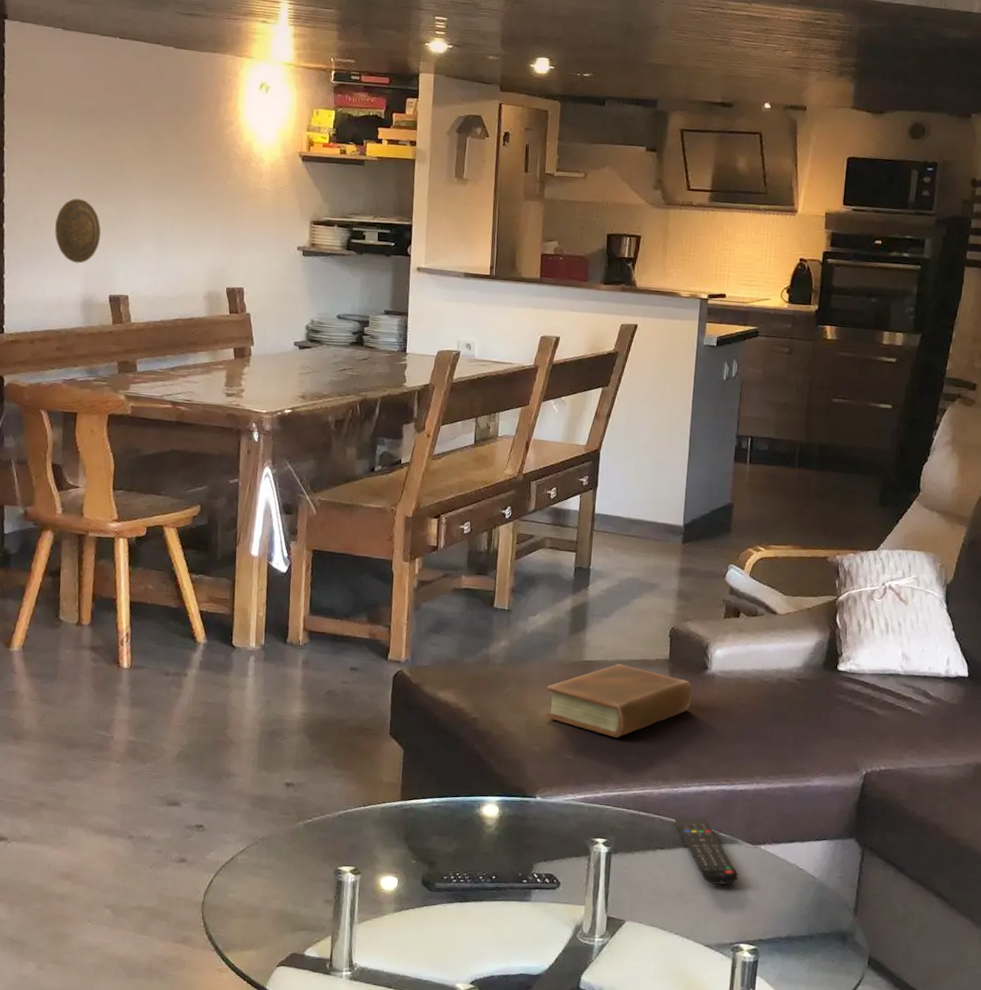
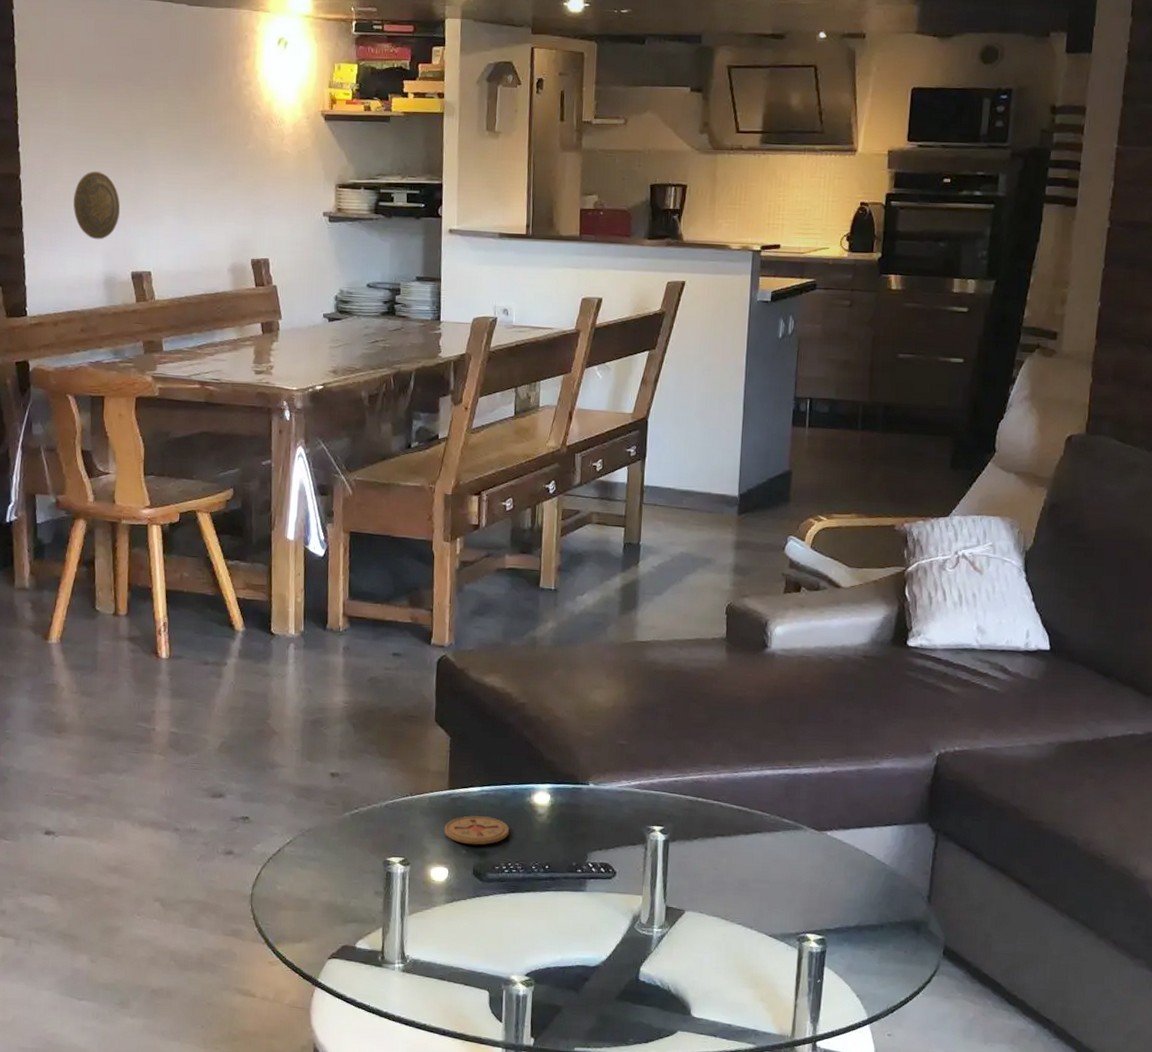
coaster: none [394,826,458,855] -> present [444,816,509,845]
book: present [545,663,692,738] -> none [596,643,751,721]
remote control: present [674,817,738,885] -> none [734,803,803,873]

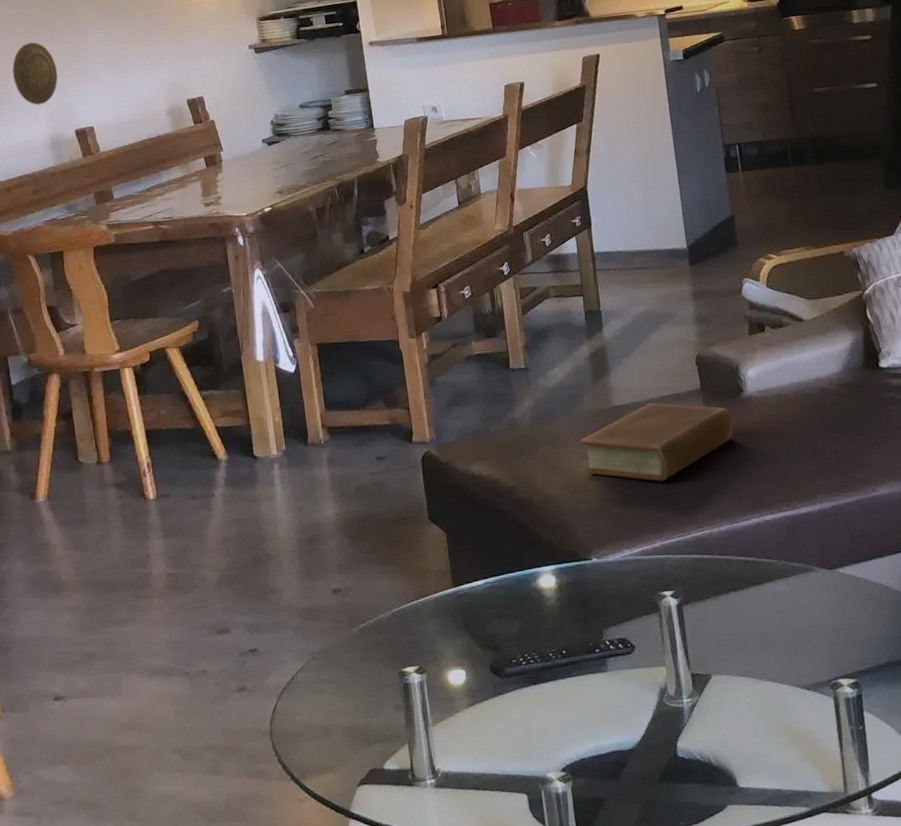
coaster: present [444,816,509,845] -> none [454,609,520,642]
book: none [596,643,751,721] -> present [580,402,733,482]

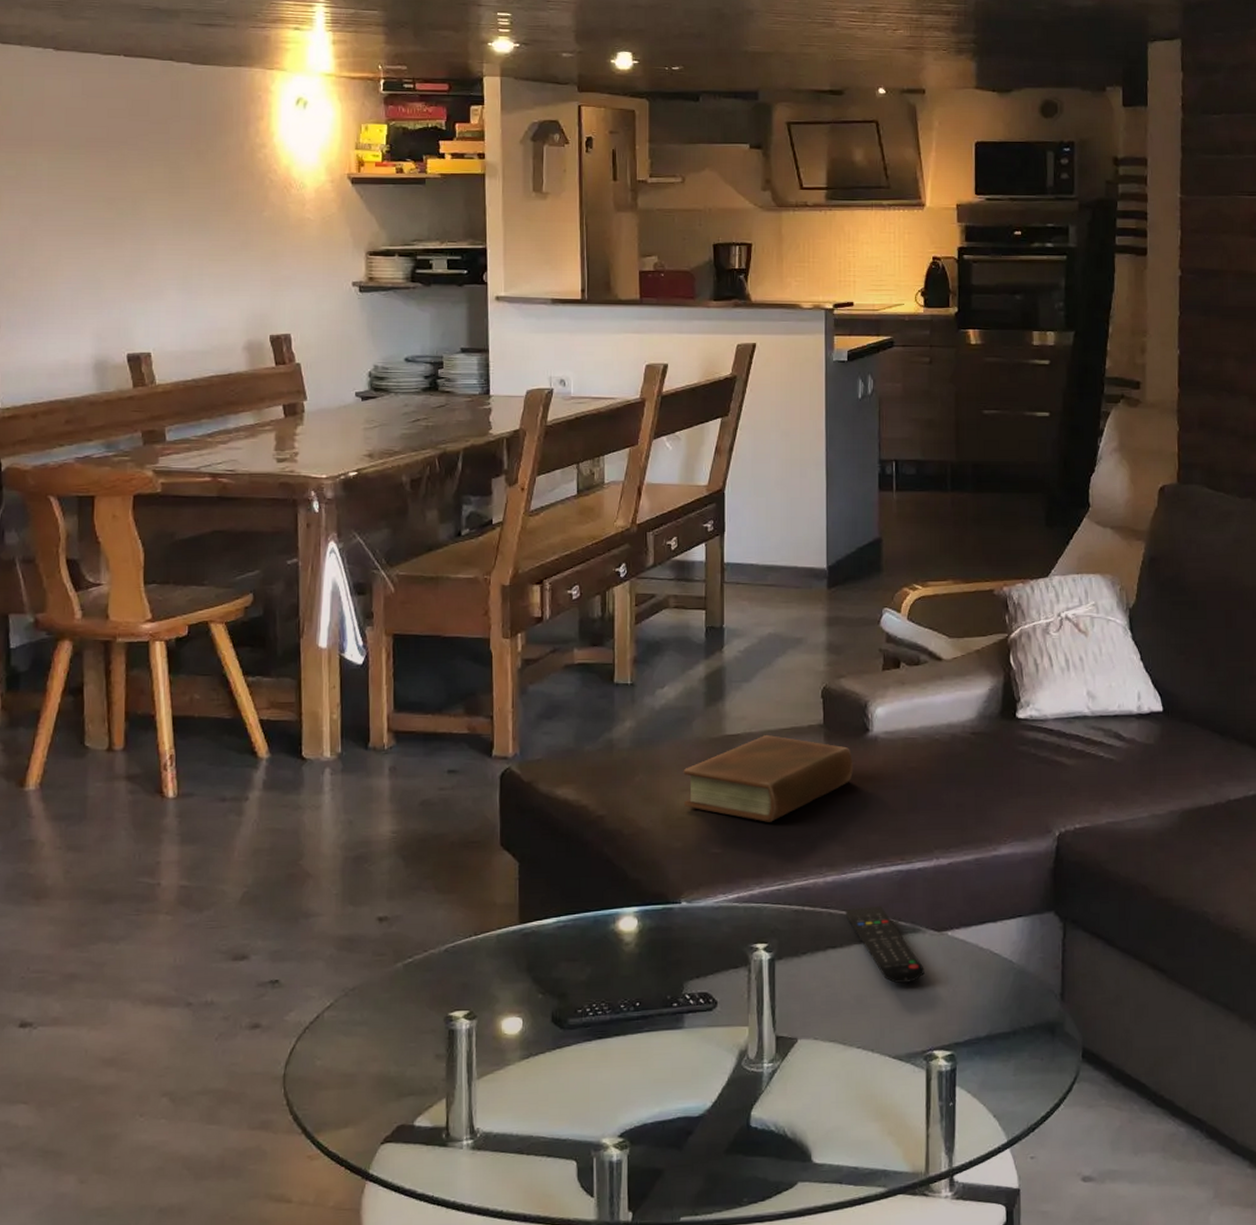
decorative plate: present [12,42,58,106] -> none [56,243,114,320]
remote control: none [741,550,821,619] -> present [845,906,924,983]

